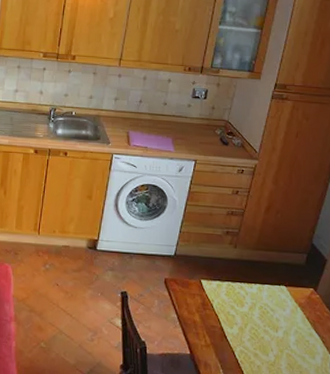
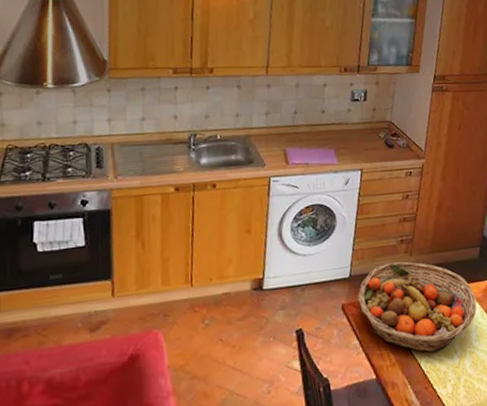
fruit basket: none [180,250,299,345] -> present [358,261,477,353]

